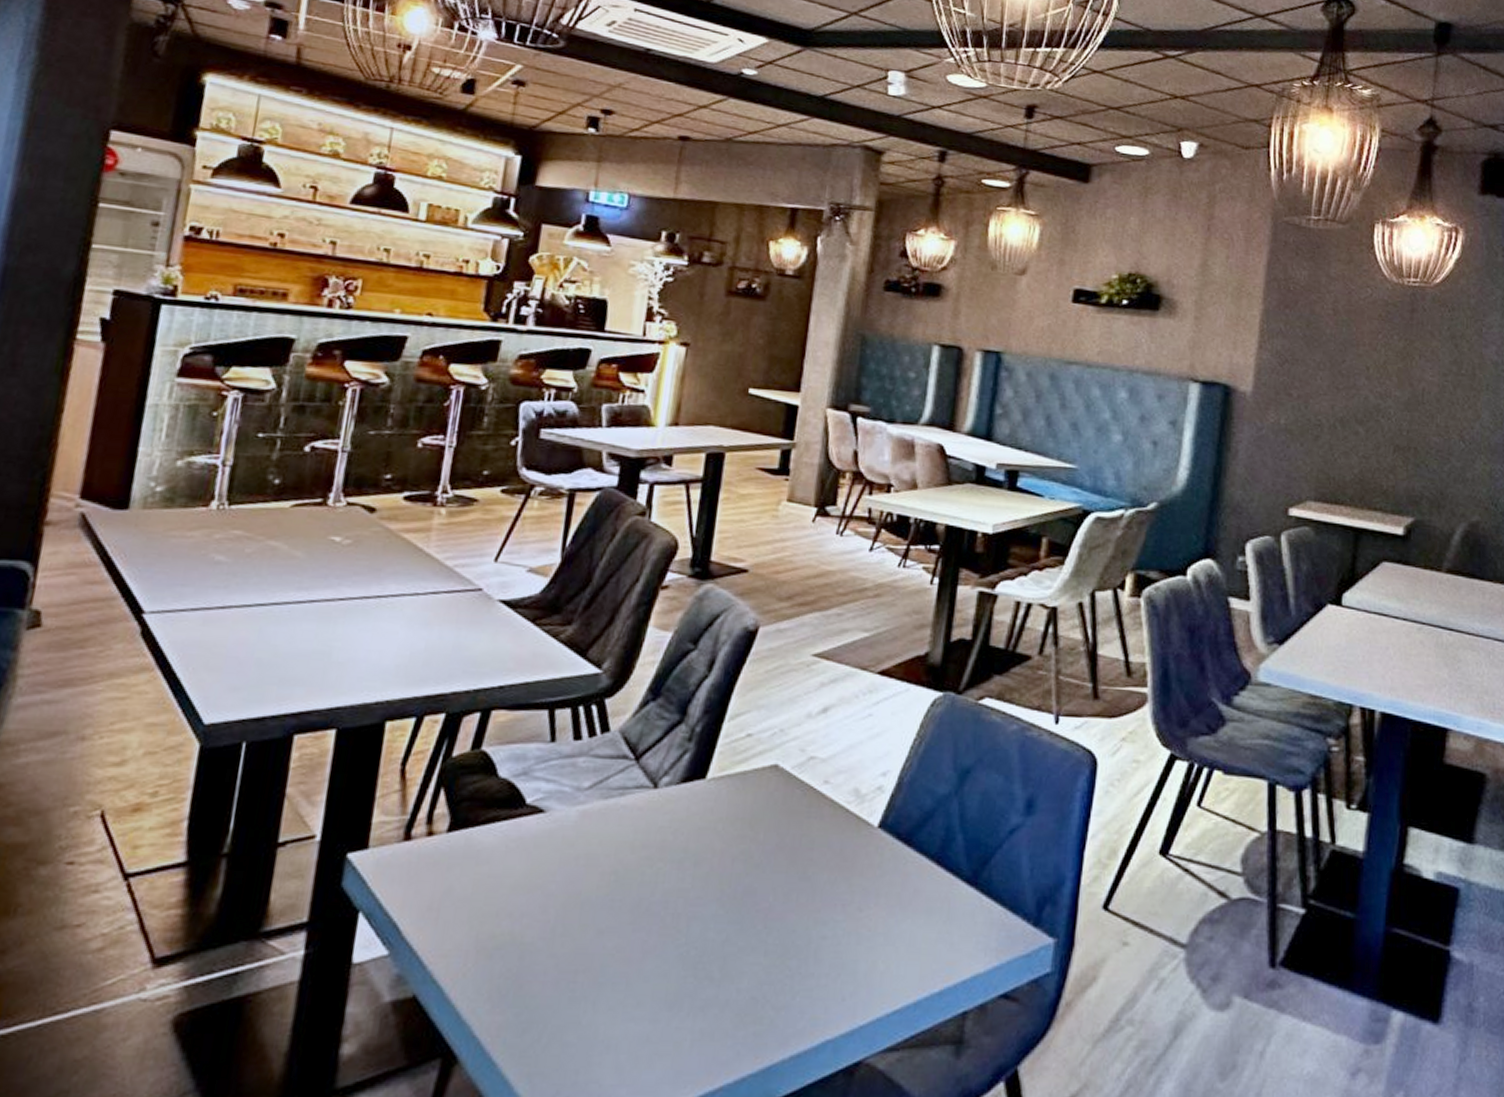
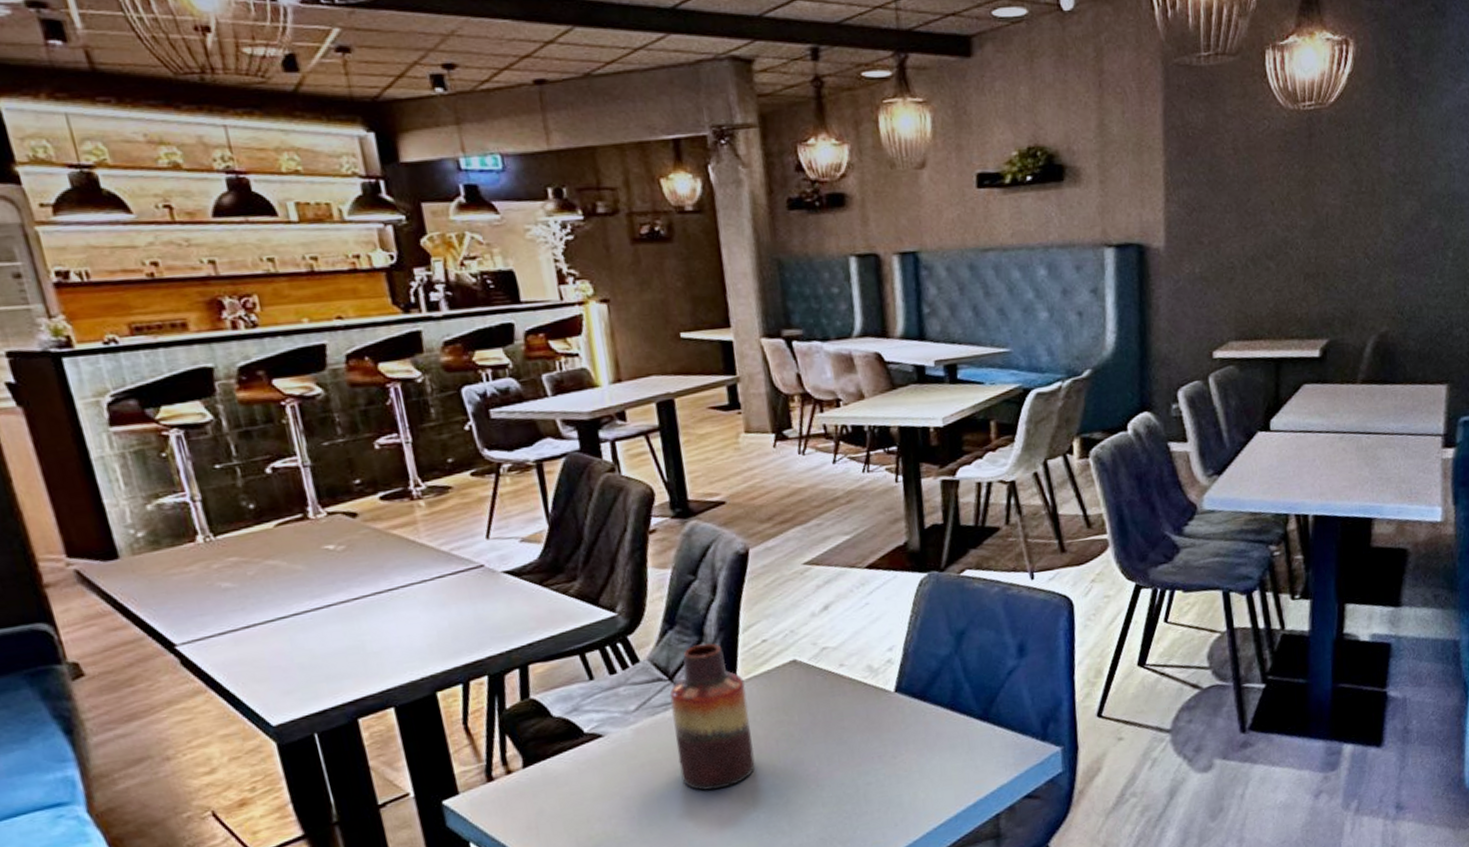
vase: none [615,724,716,907] -> present [669,643,755,790]

